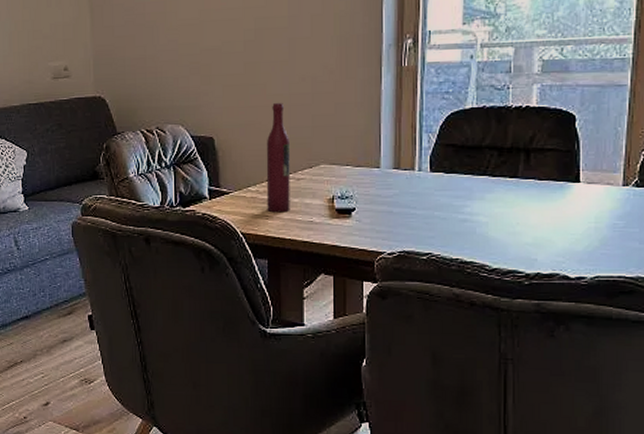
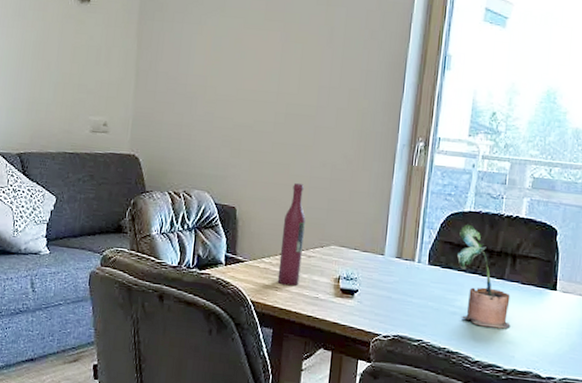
potted plant: none [463,122,530,231] -> present [458,224,511,329]

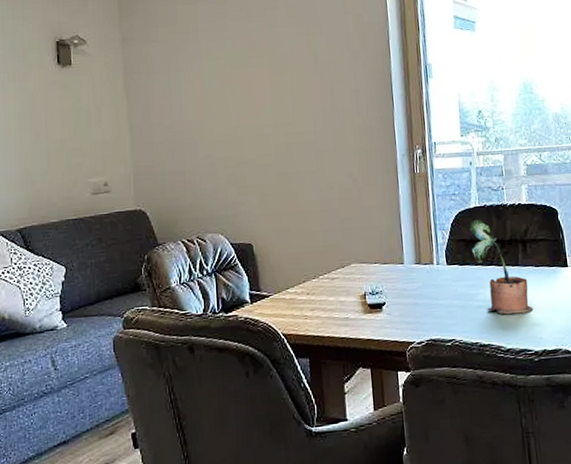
wine bottle: present [277,182,306,287] -> none [301,208,327,312]

